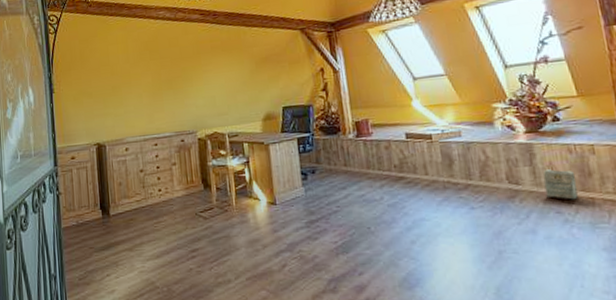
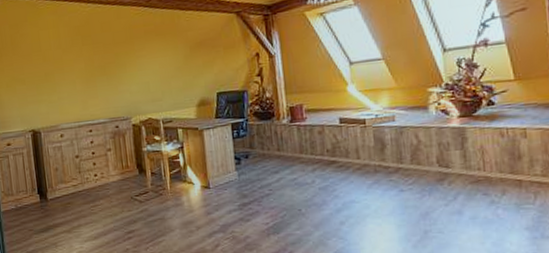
bag: present [543,169,578,200] -> none [473,153,506,182]

